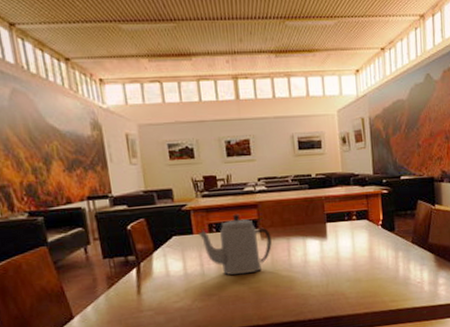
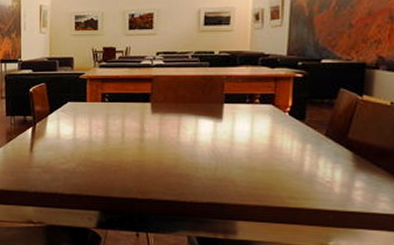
teapot: present [198,214,272,275] -> none [91,86,162,146]

